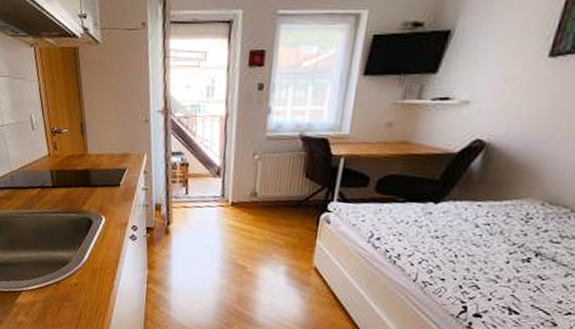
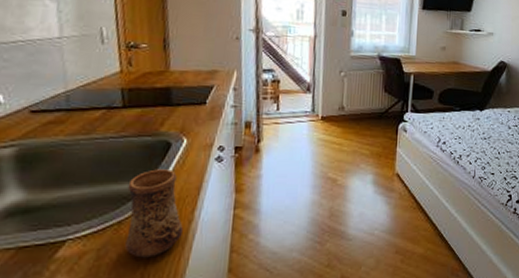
cup: none [61,242,105,314] -> present [125,169,183,258]

